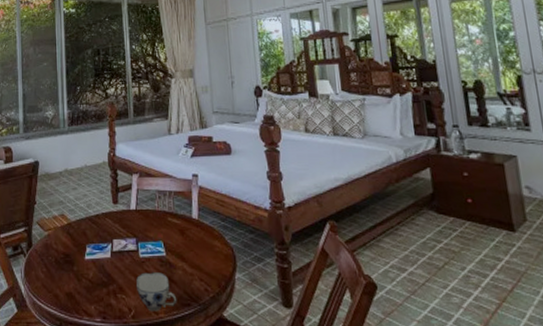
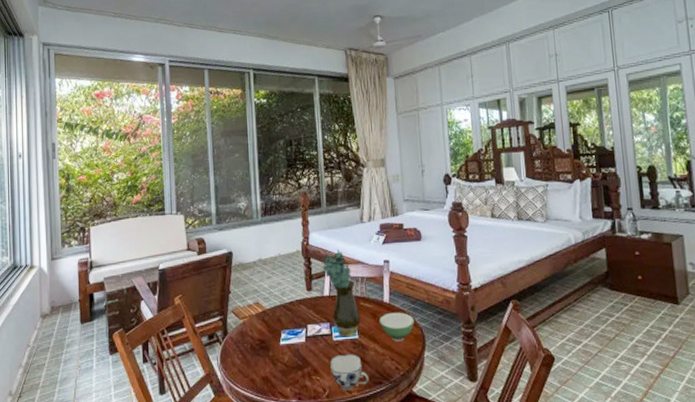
vase: none [129,162,168,254] -> present [322,249,361,337]
bowl: none [187,229,225,261] -> present [378,312,415,342]

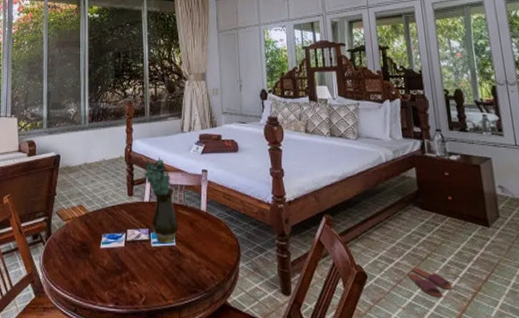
teacup: present [329,353,370,391] -> none [147,260,185,298]
bowl: present [378,312,415,342] -> none [195,221,230,251]
slippers: none [596,347,640,376] -> present [408,267,453,298]

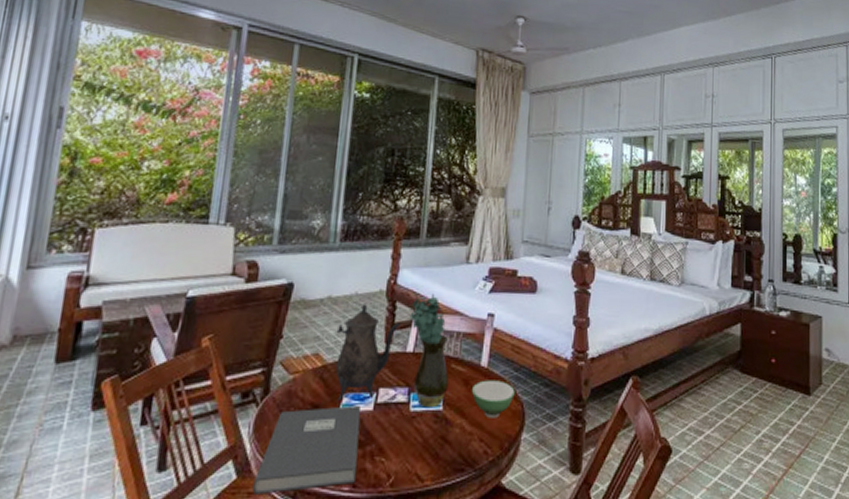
book: none [46,243,118,310] -> present [252,406,361,496]
teapot: none [92,167,138,240] -> present [335,304,401,401]
bowl: none [195,221,230,251] -> present [471,380,515,418]
slippers: present [408,267,453,298] -> none [718,440,764,476]

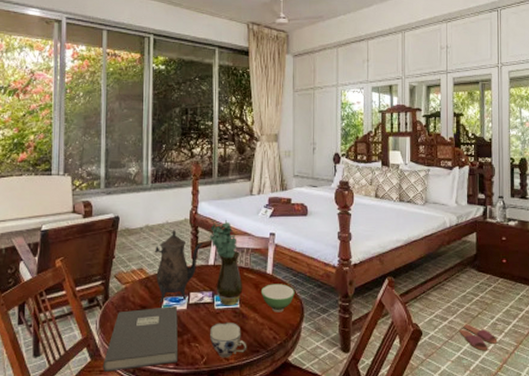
teacup: none [400,428,449,479] -> present [209,321,247,358]
slippers: none [718,440,764,476] -> present [459,324,498,351]

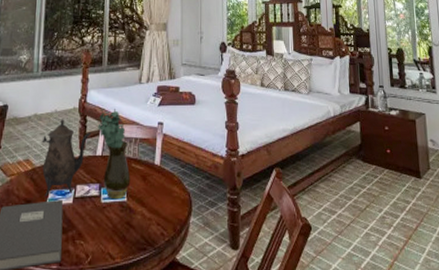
teacup: present [209,321,247,358] -> none [95,216,134,257]
bowl: present [260,284,295,312] -> none [148,175,183,206]
slippers: present [459,324,498,351] -> none [348,218,387,247]

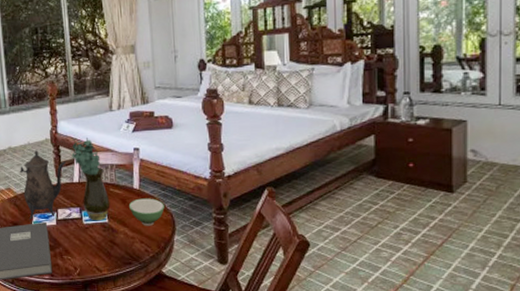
bowl: none [148,175,183,206] -> present [128,198,165,226]

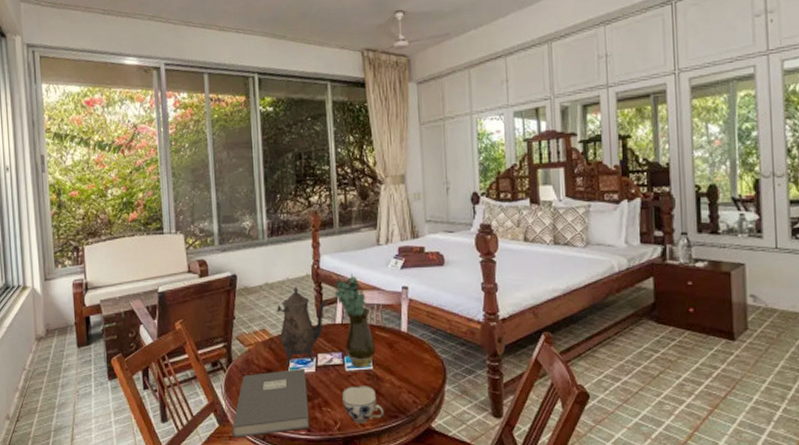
teacup: none [80,235,119,270] -> present [341,384,385,424]
bowl: present [128,198,165,226] -> none [395,342,435,374]

